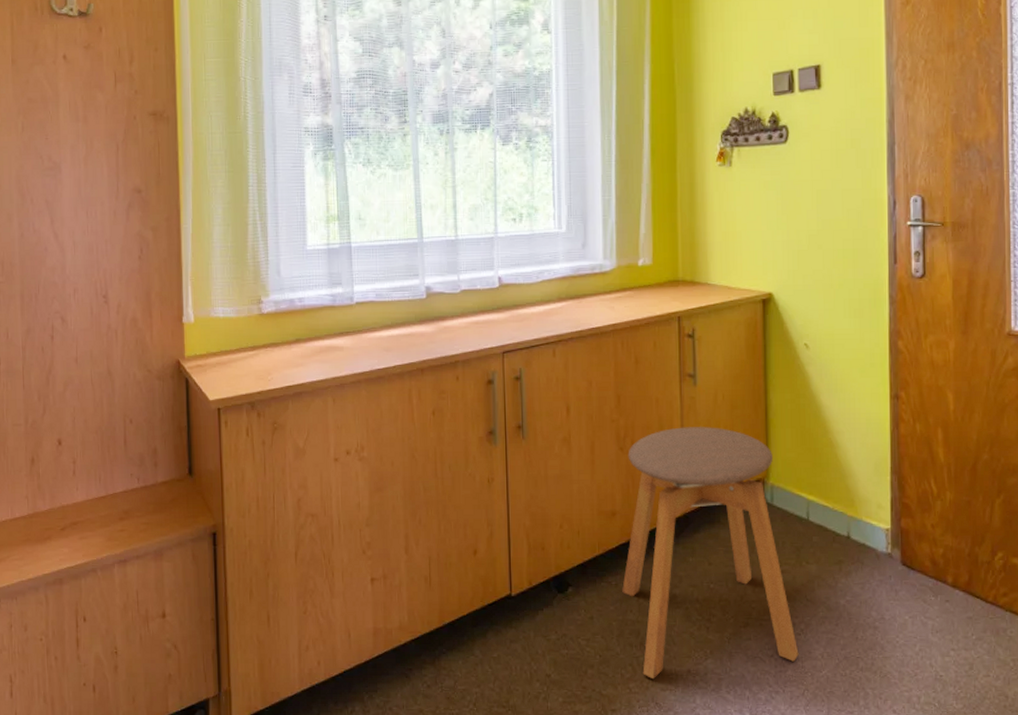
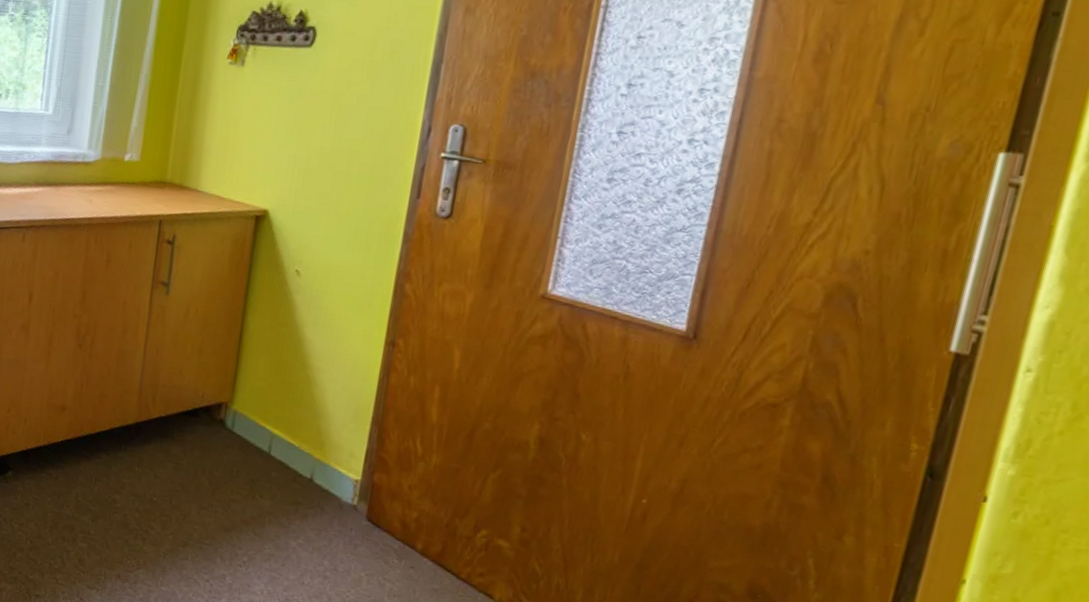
stool: present [622,427,799,680] -> none [61,334,241,591]

